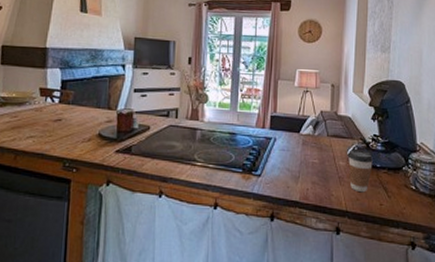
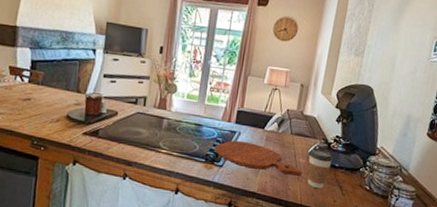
cutting board: none [252,147,343,180] -> present [215,140,302,176]

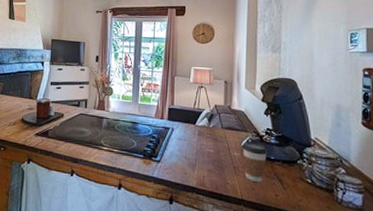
cutting board: present [215,140,302,176] -> none [152,136,238,170]

